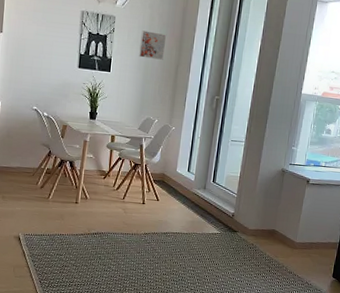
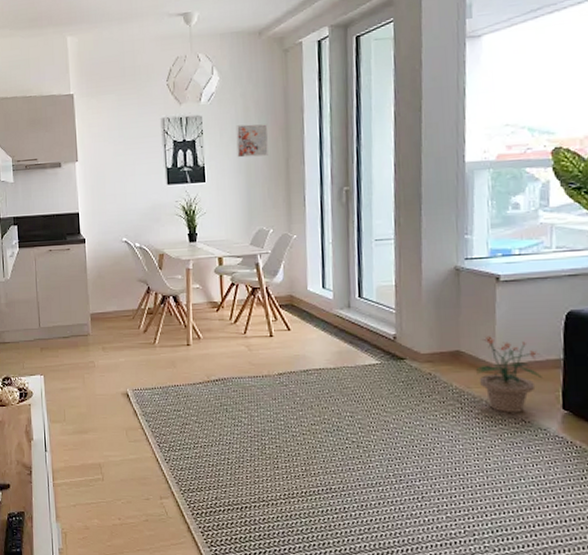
potted plant: none [283,221,325,277] -> present [476,336,542,412]

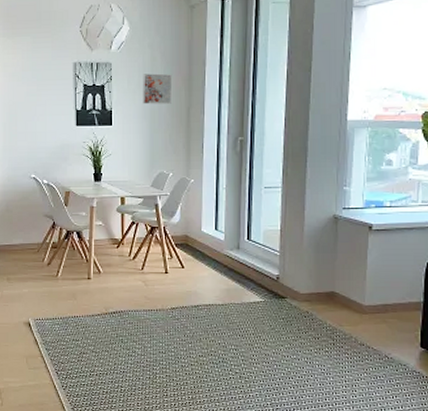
potted plant: present [476,336,542,412] -> none [348,279,404,349]

